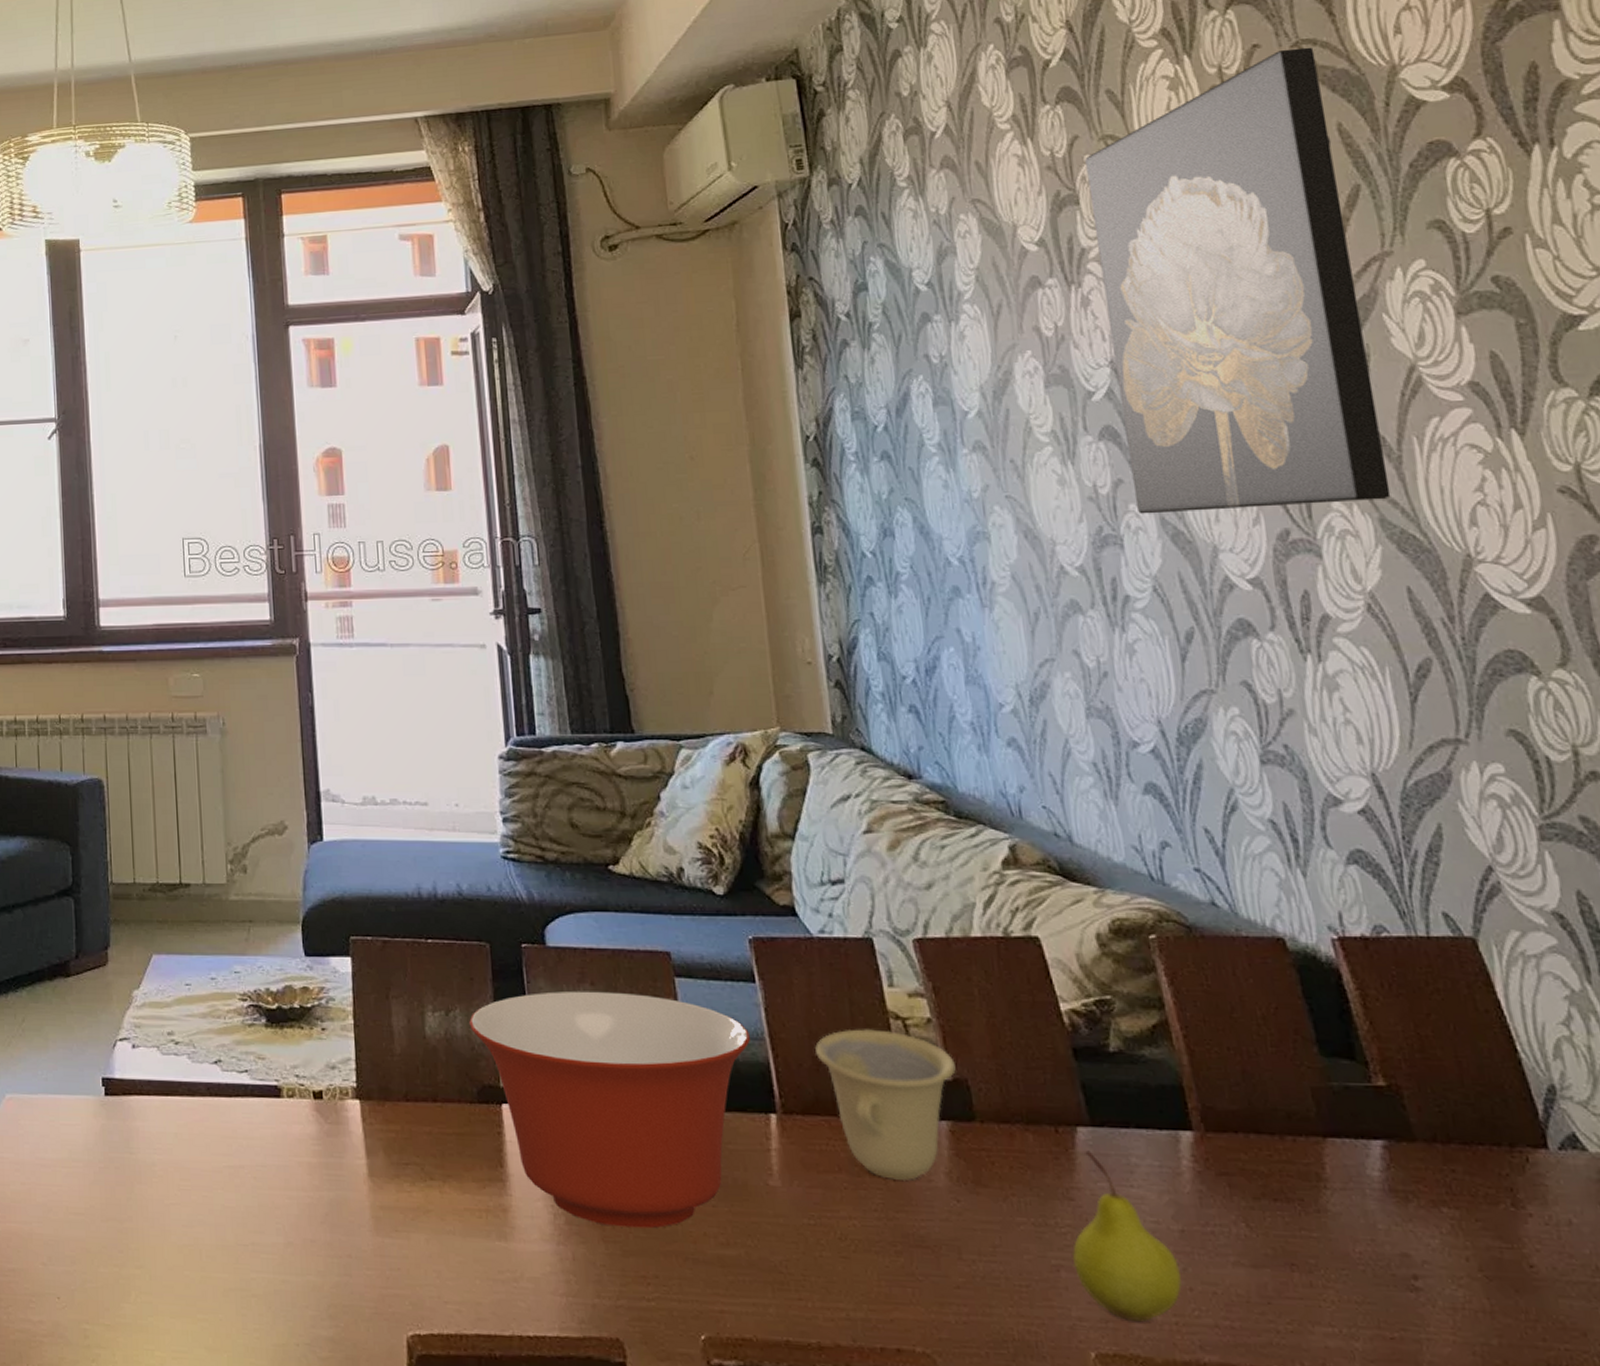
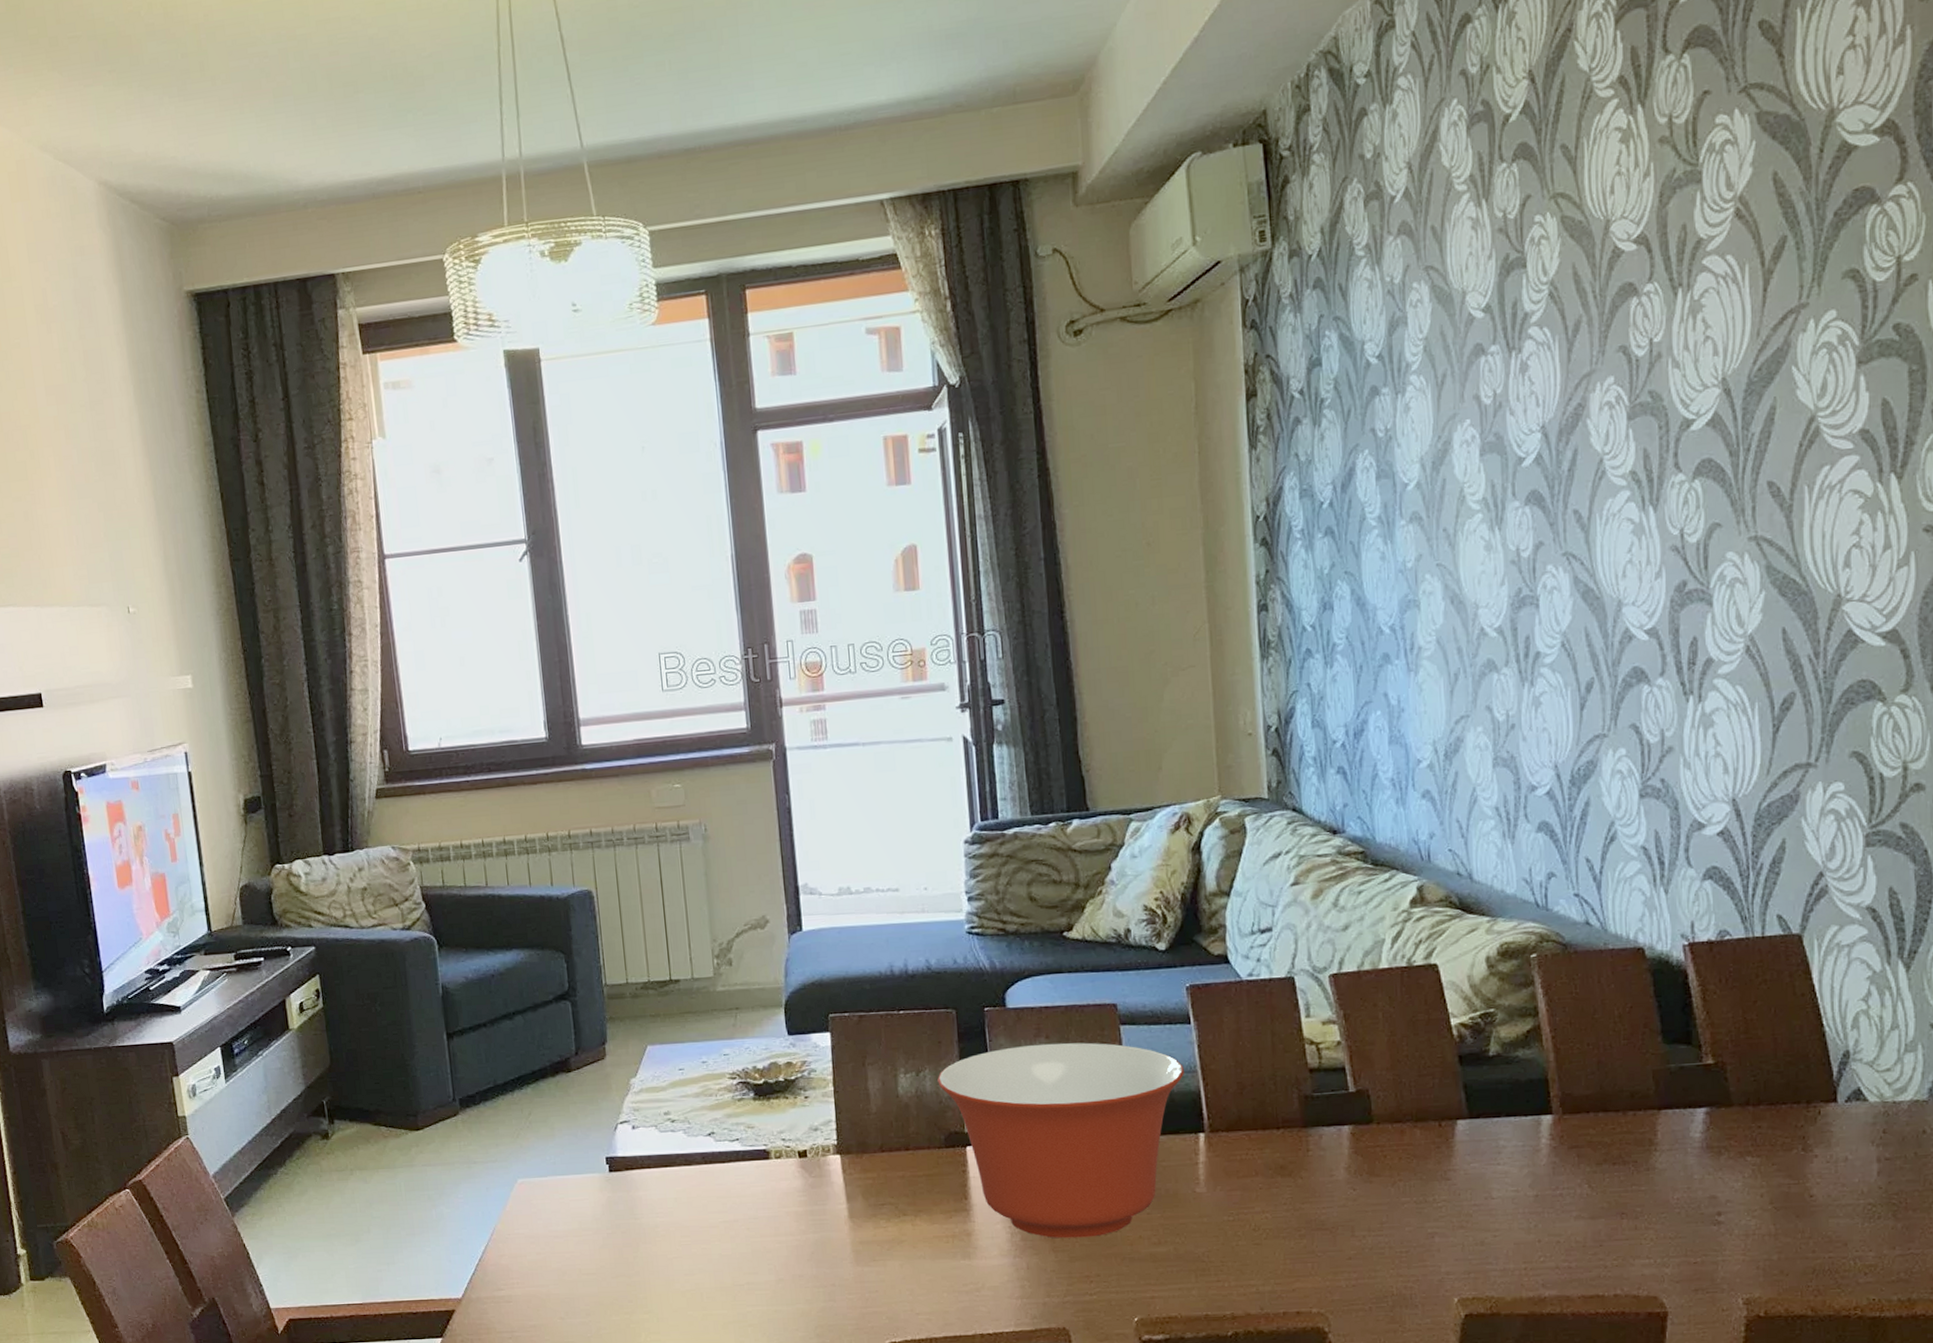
cup: present [815,1029,956,1182] -> none [1240,1054,1359,1178]
fruit: present [1072,1150,1182,1322] -> none [1445,1139,1532,1272]
wall art: present [1085,47,1391,514] -> none [1535,91,1779,575]

